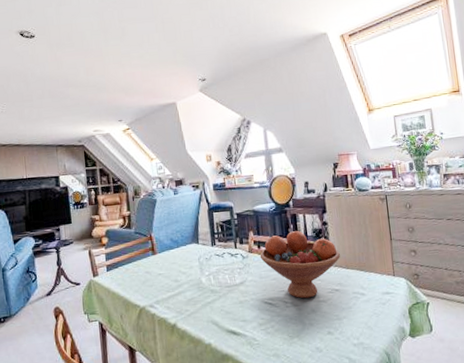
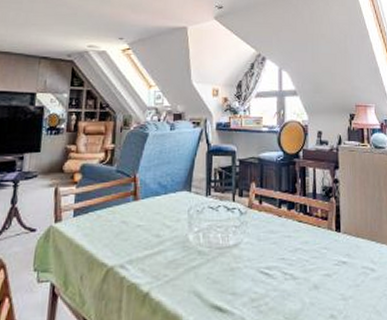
fruit bowl: present [259,231,340,299] -> none [260,187,350,270]

